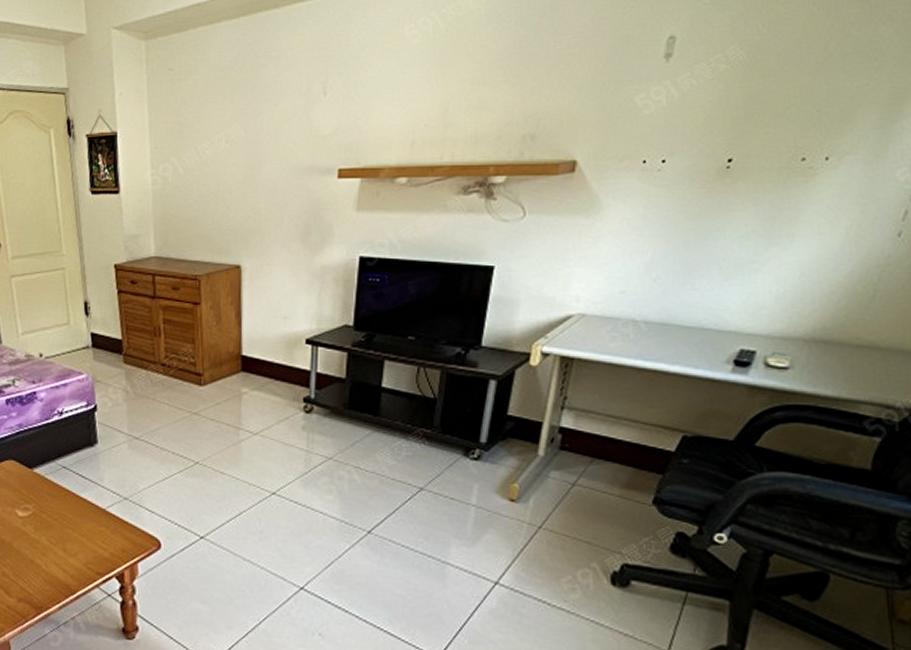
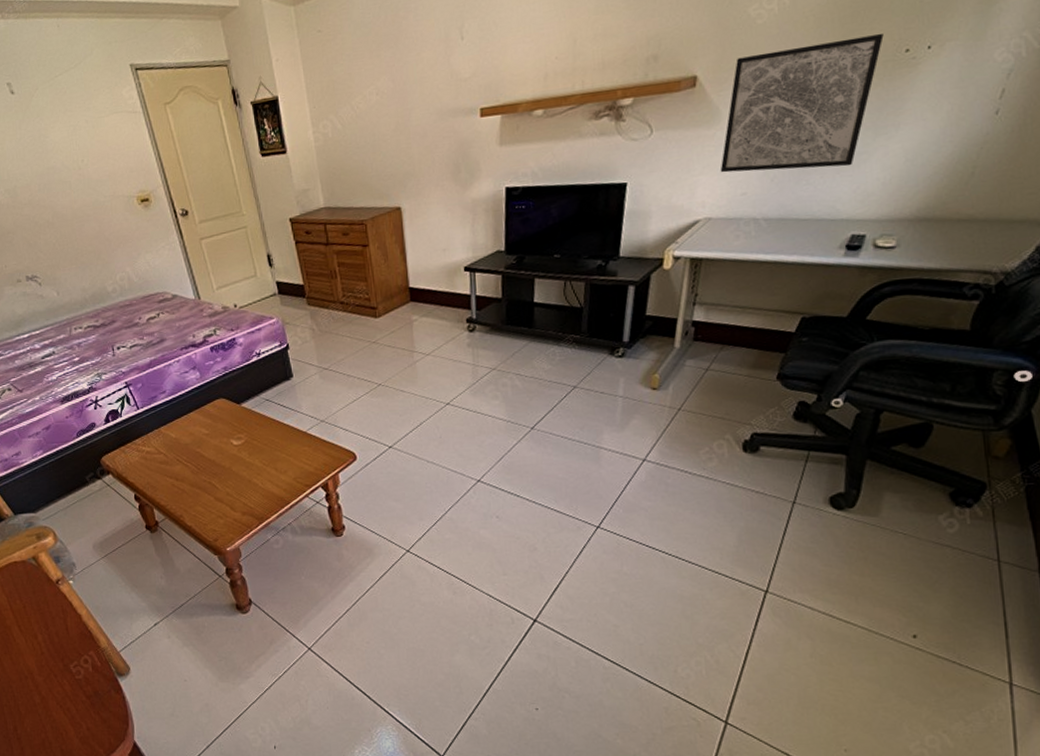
wall art: none [597,139,778,274] -> present [720,34,884,173]

